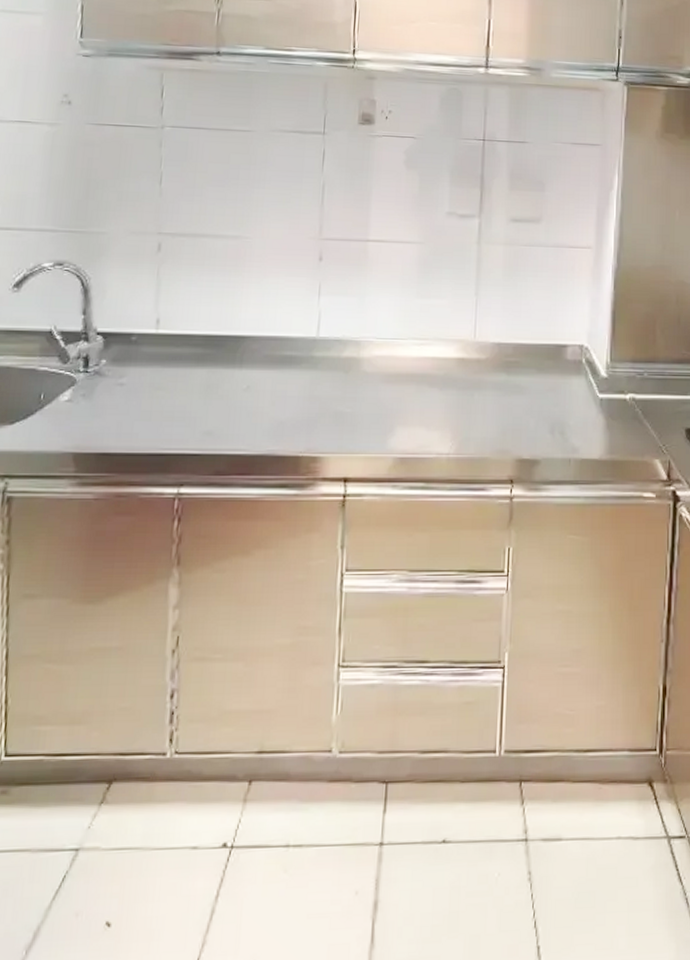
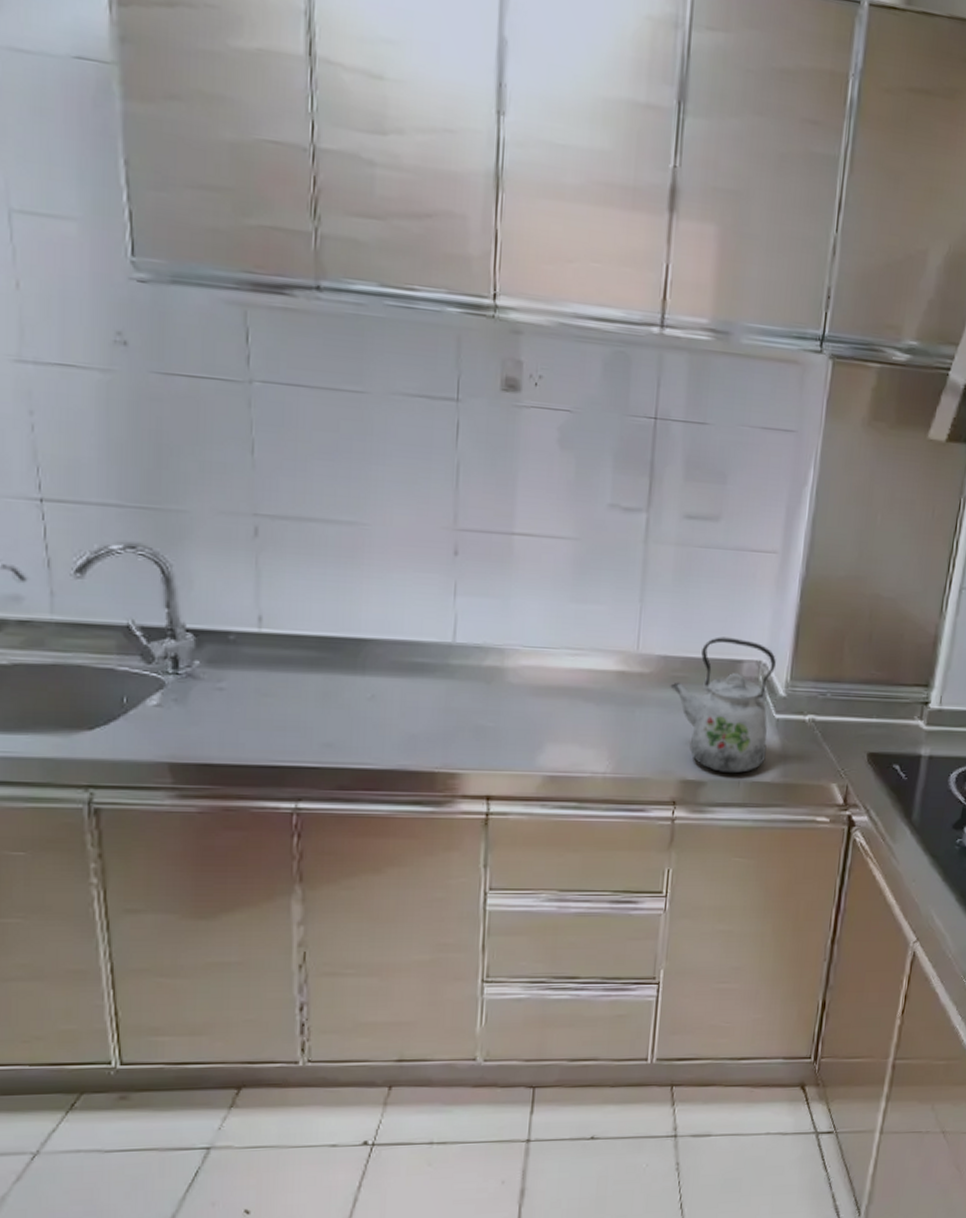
kettle: none [504,324,596,452] -> present [670,637,776,774]

